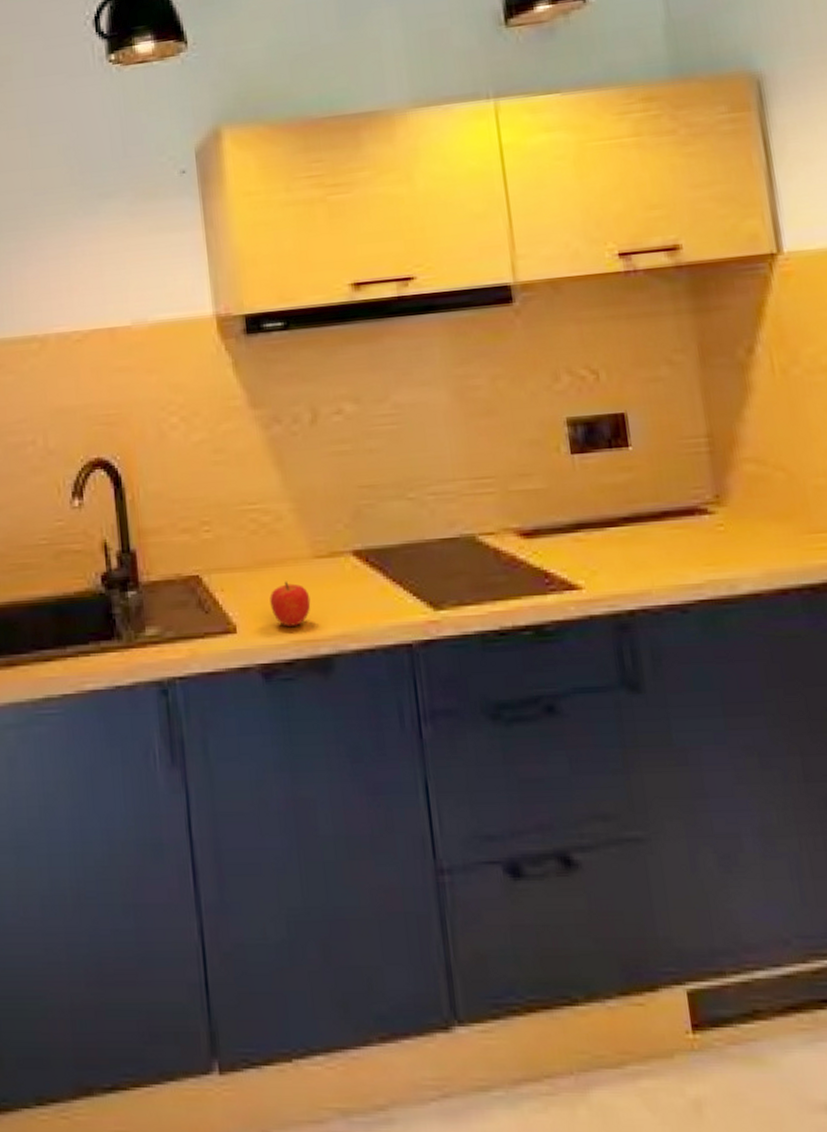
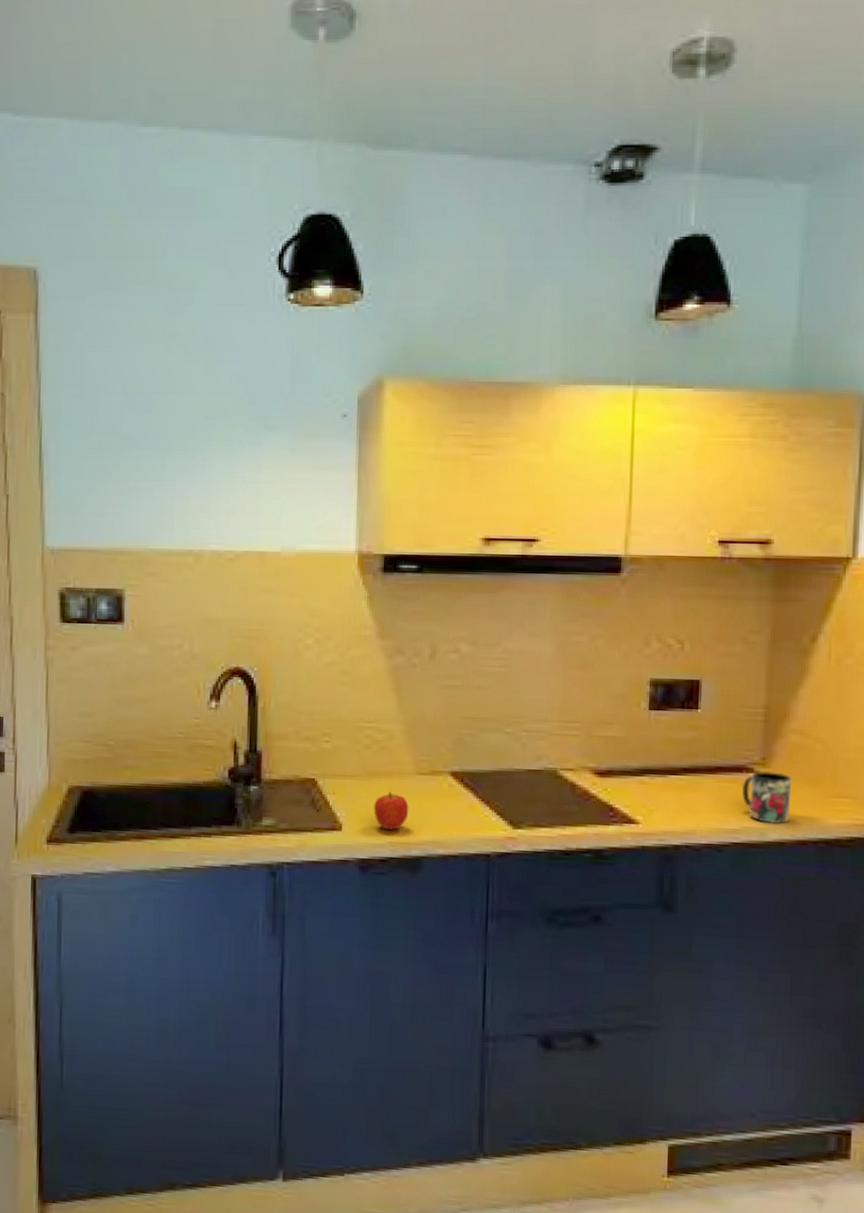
mug: none [696,510,762,573] -> present [741,770,792,825]

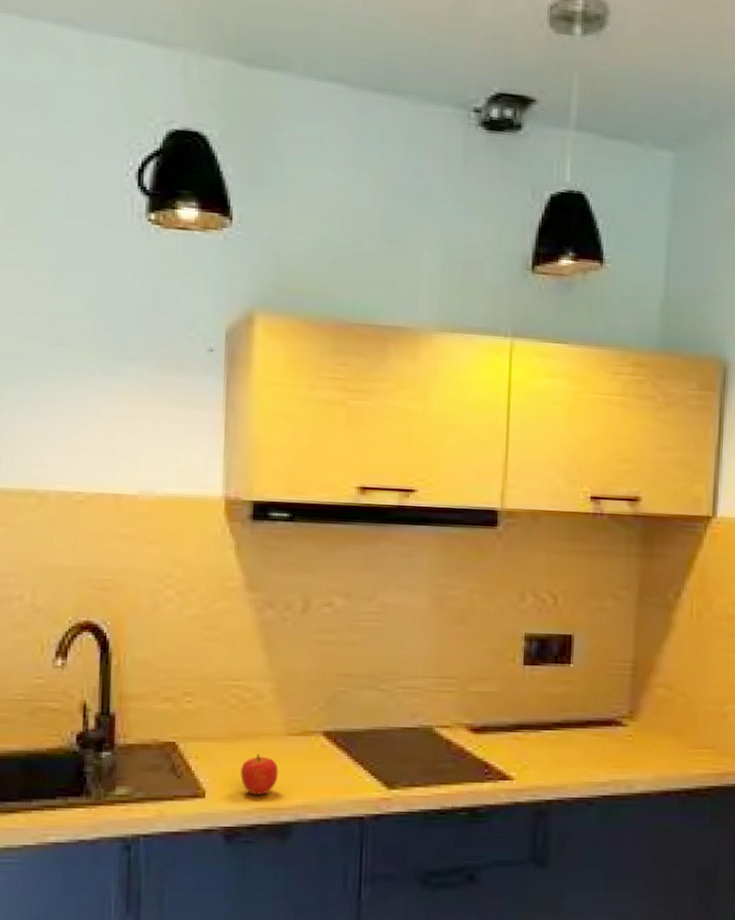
mug: present [741,770,792,825] -> none [610,724,657,776]

